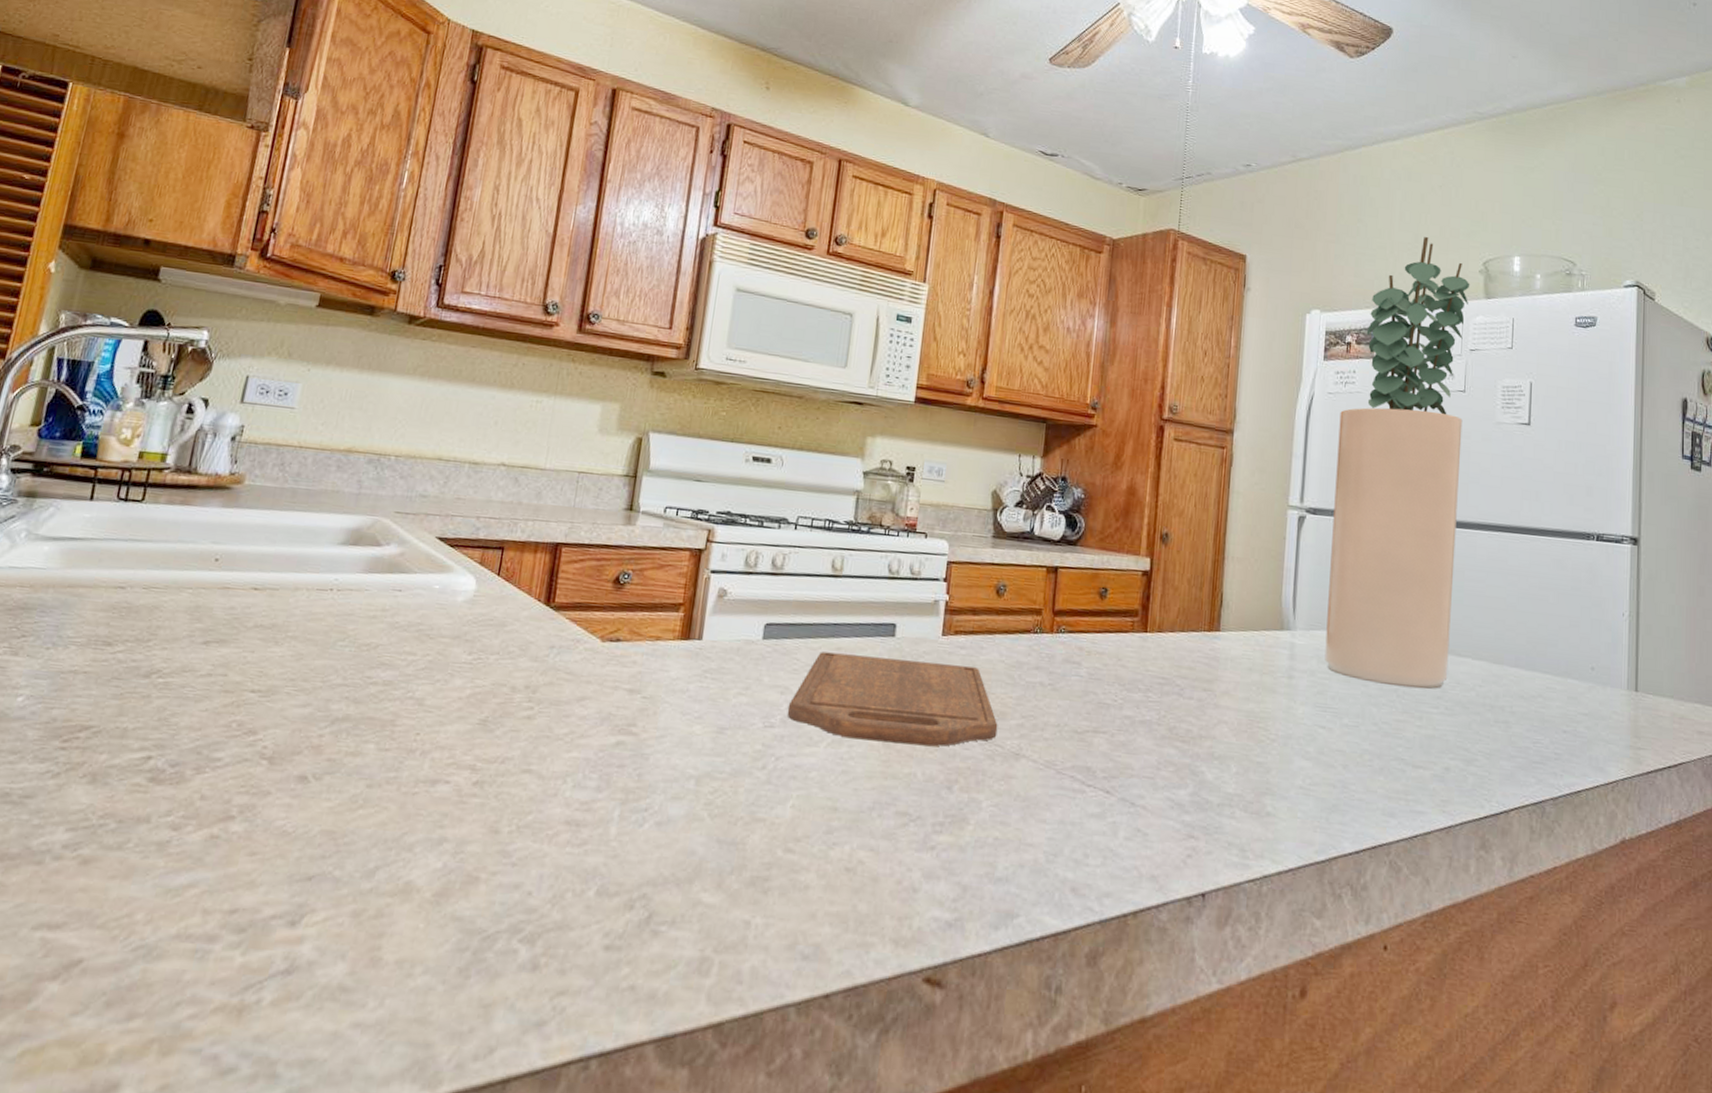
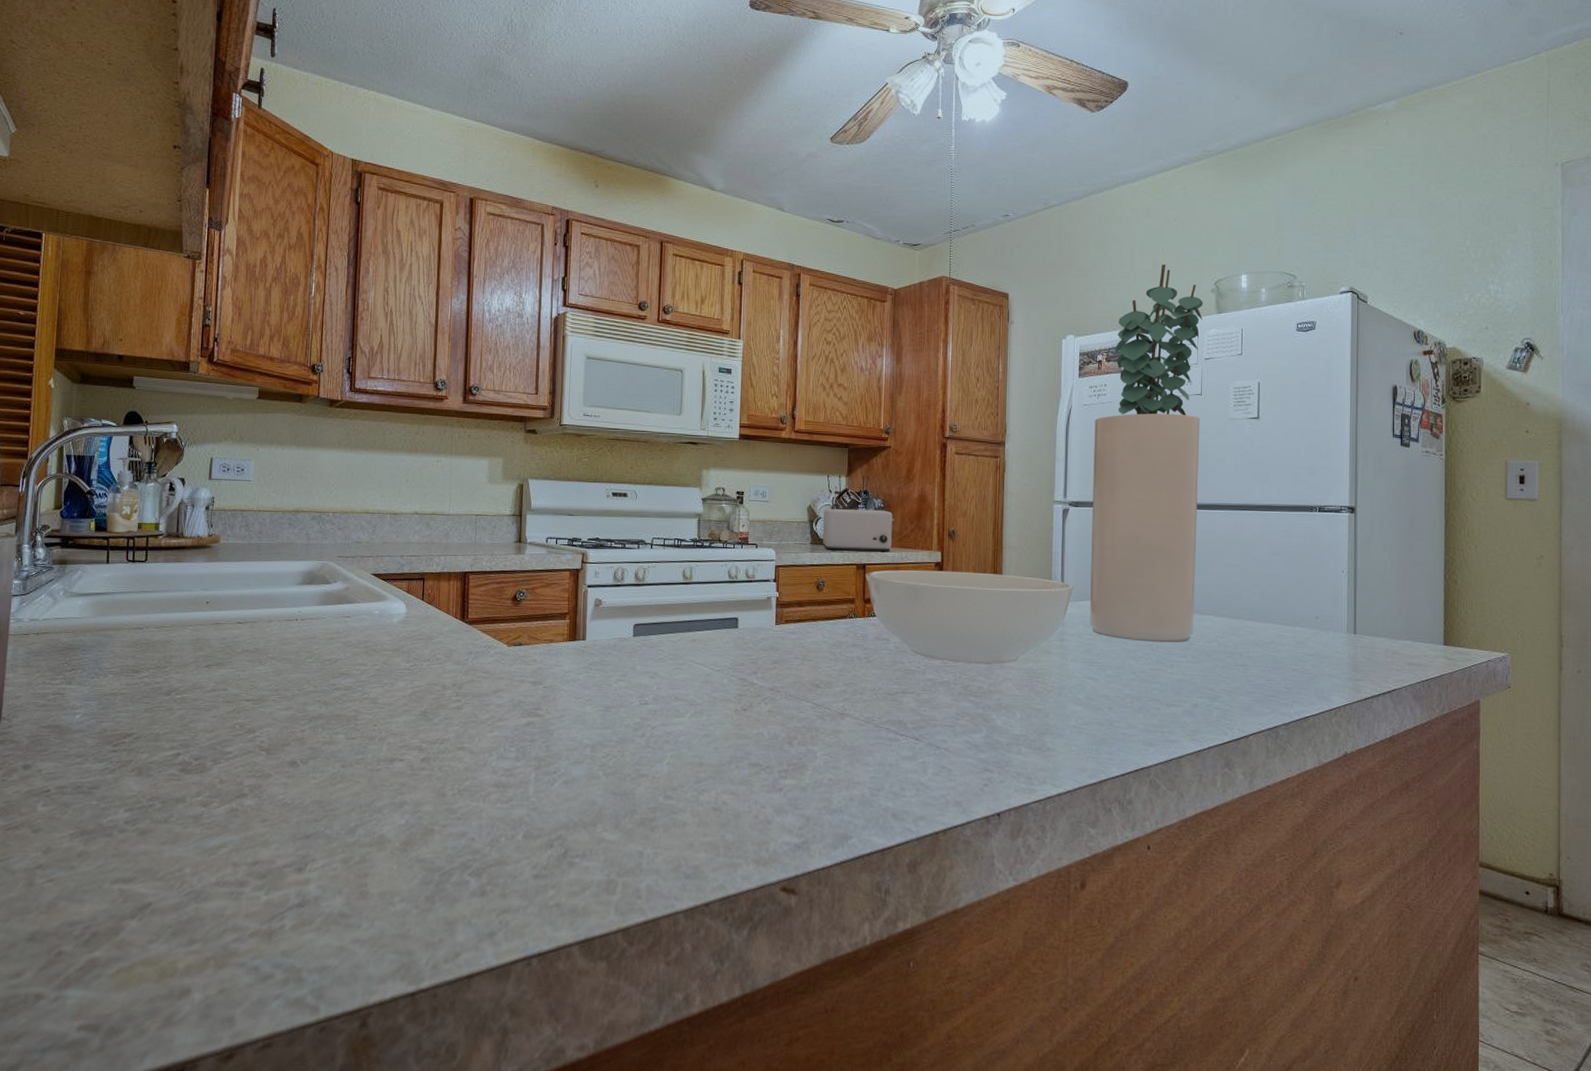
cutting board: present [787,652,998,747] -> none [657,643,826,712]
toaster: none [1007,495,1097,556] -> present [823,509,895,553]
bowl: none [1056,576,1308,702] -> present [865,570,1074,664]

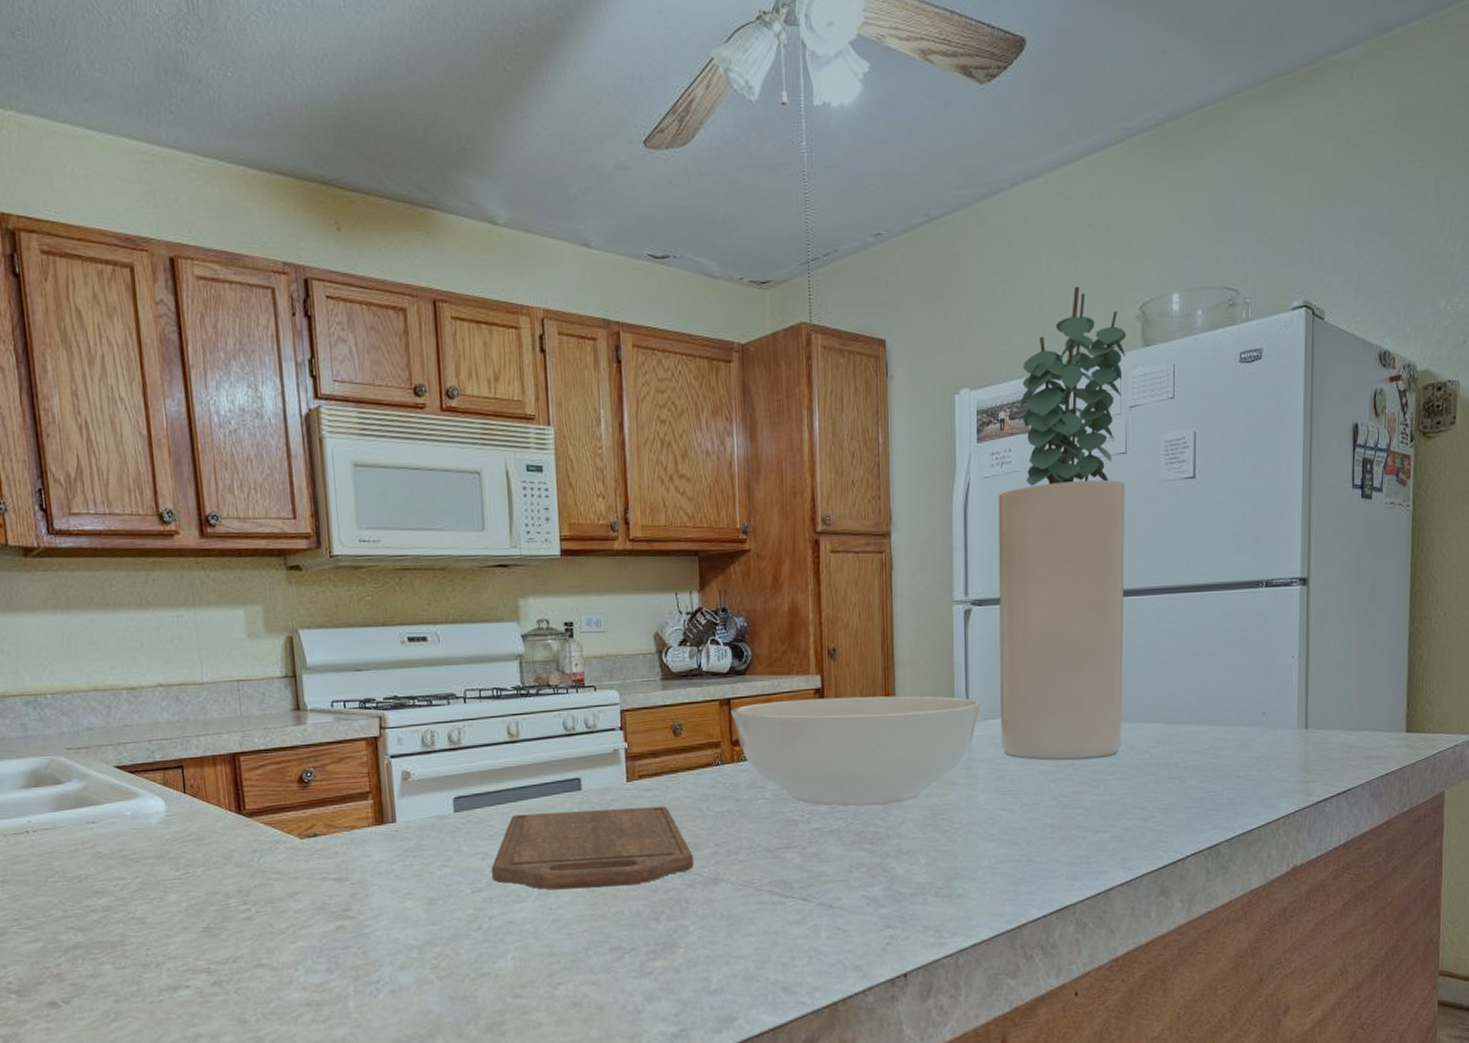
cutting board: none [657,643,826,712] -> present [491,806,694,890]
toaster: present [823,509,895,553] -> none [674,630,762,687]

